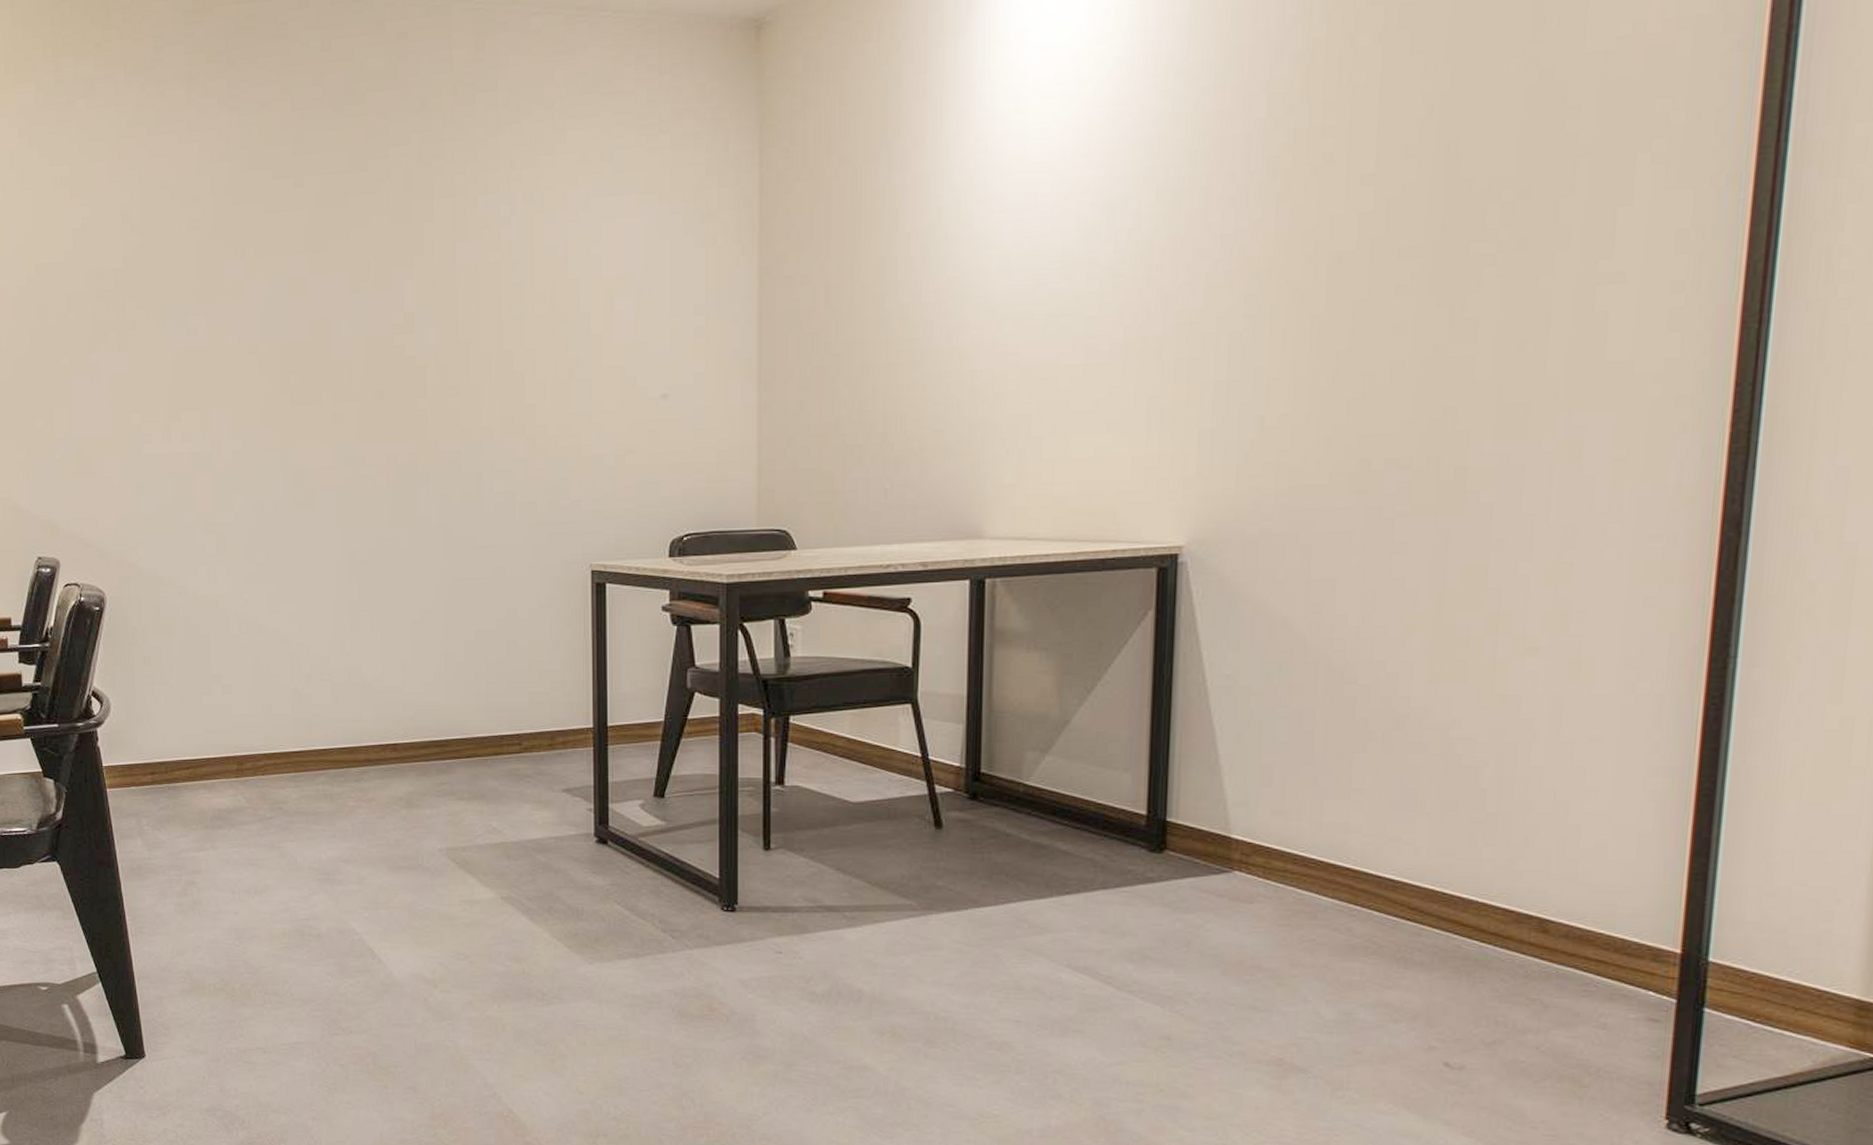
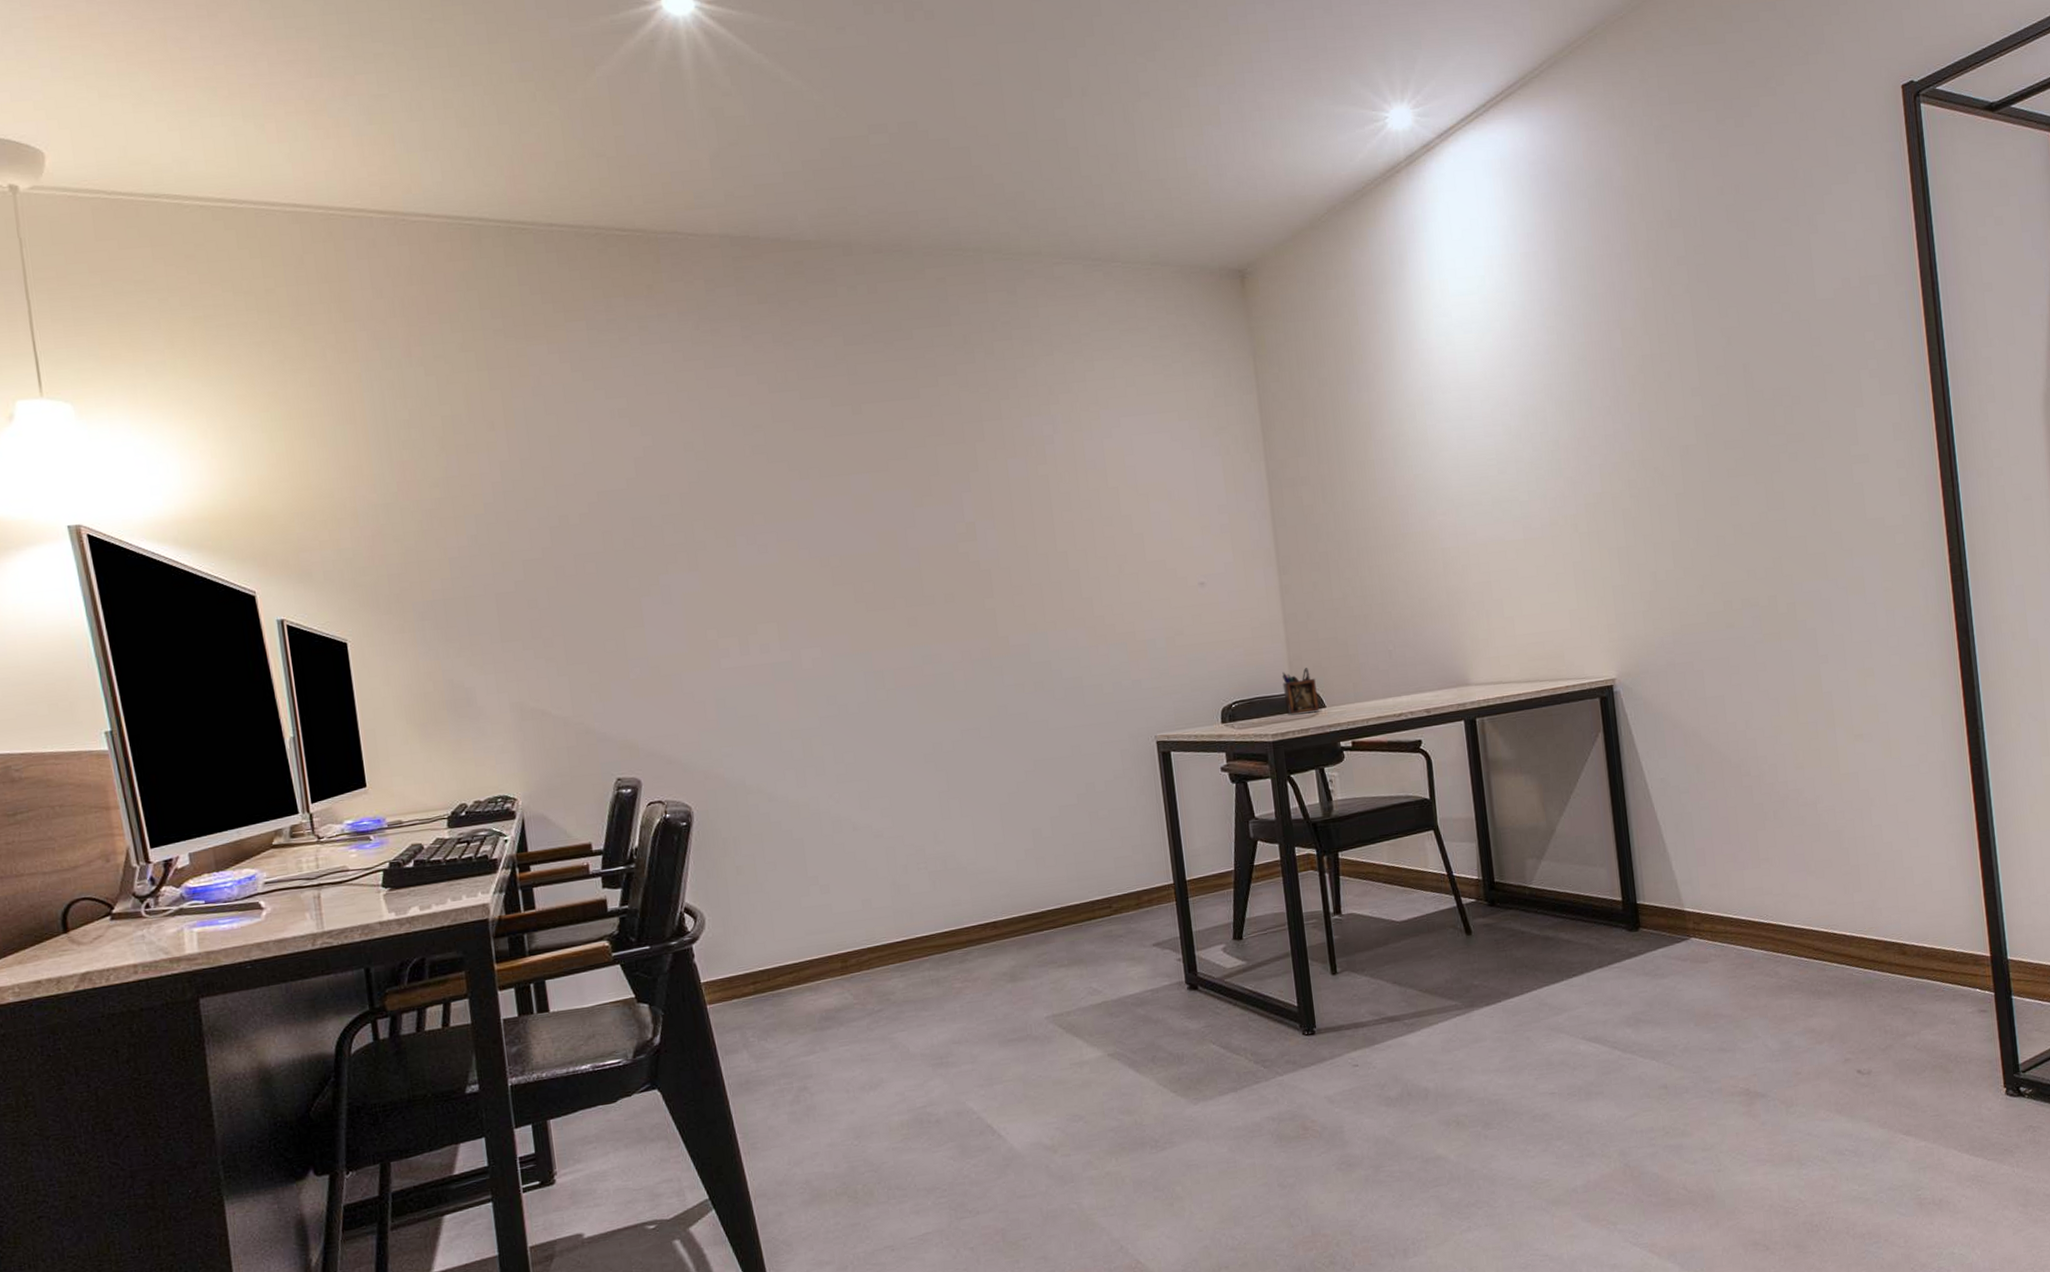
desk organizer: none [747,502,789,555] -> present [1281,668,1320,716]

